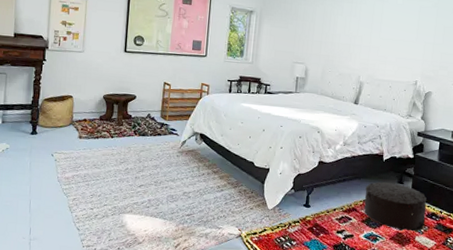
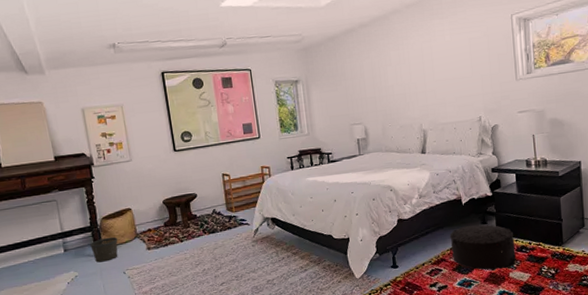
basket: none [27,118,54,141] -> present [90,236,118,263]

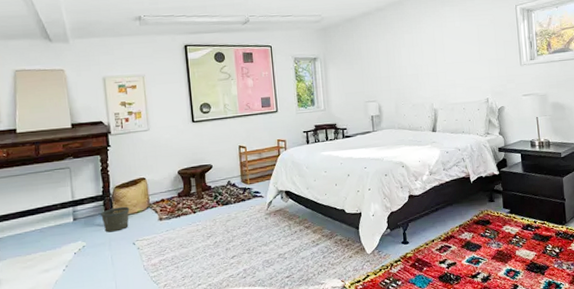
pouf: present [450,224,516,270] -> none [459,202,522,248]

